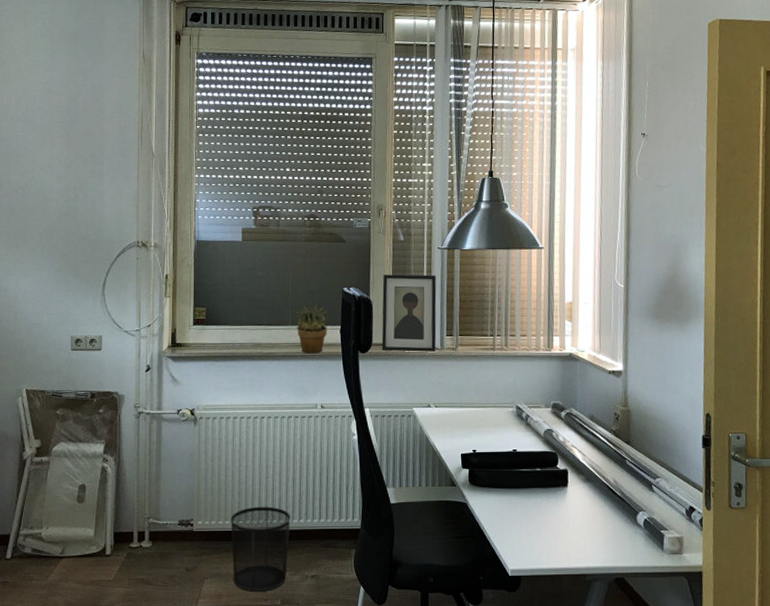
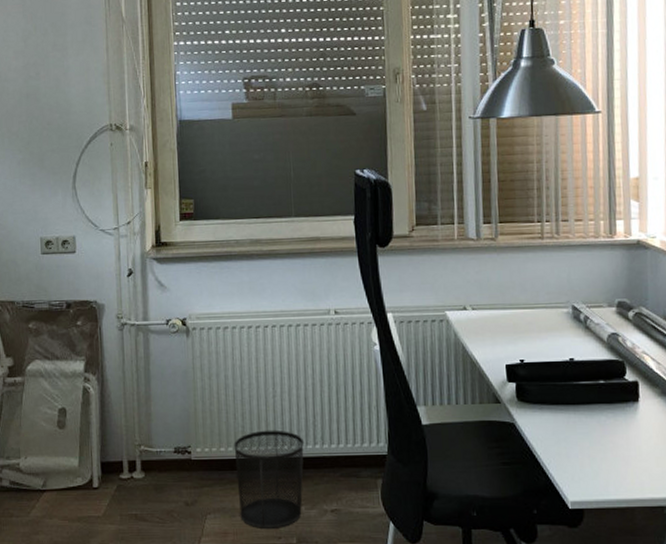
potted cactus: present [292,304,328,354] -> none [296,191,339,250]
picture frame: present [381,274,437,352] -> none [403,150,471,245]

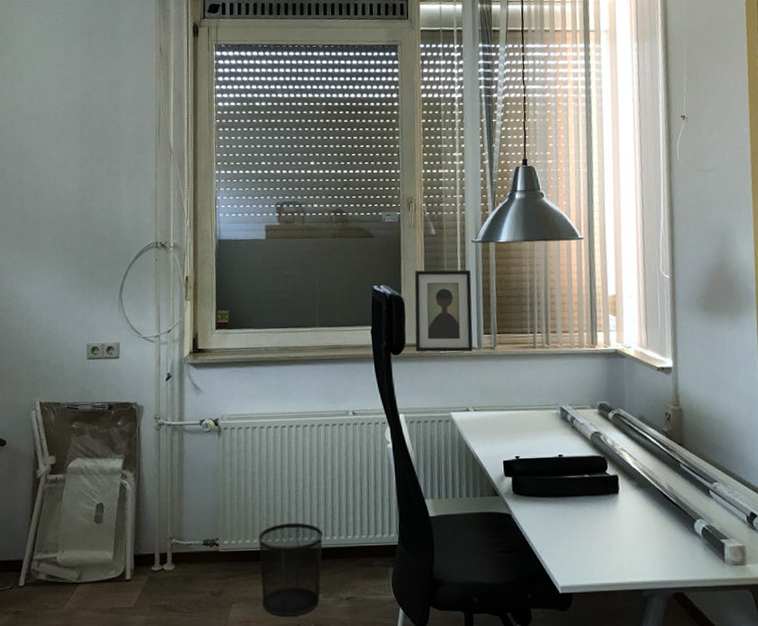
picture frame: none [403,150,471,245] -> present [414,269,473,352]

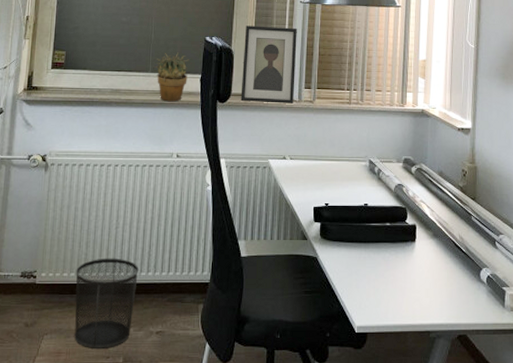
potted cactus: none [320,304,358,357] -> present [153,52,189,102]

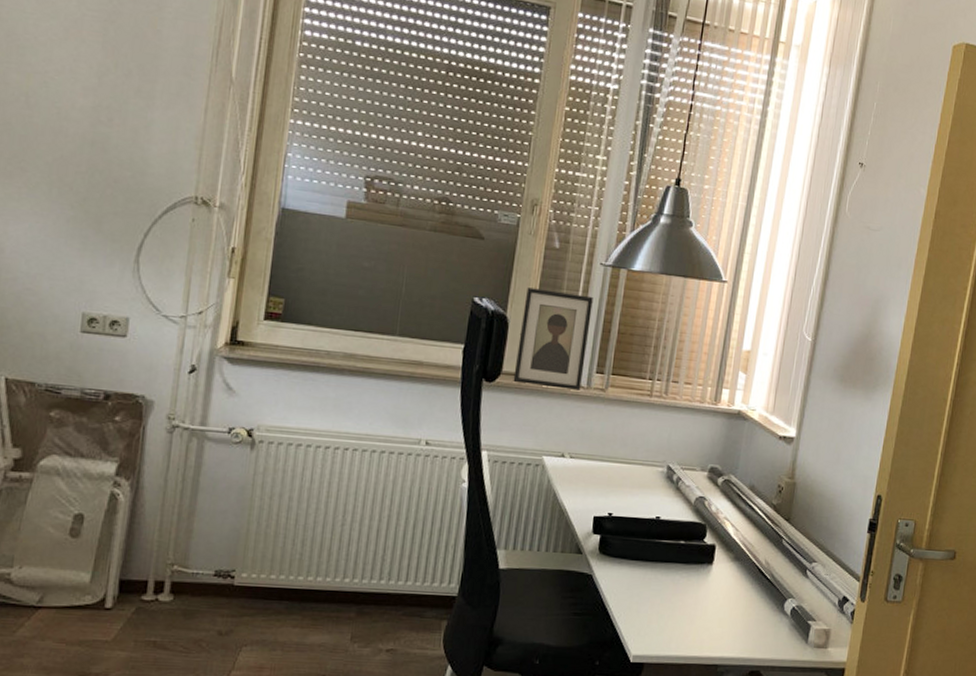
waste bin: present [74,258,139,348] -> none [282,559,369,666]
potted cactus: present [153,52,189,102] -> none [401,313,450,376]

